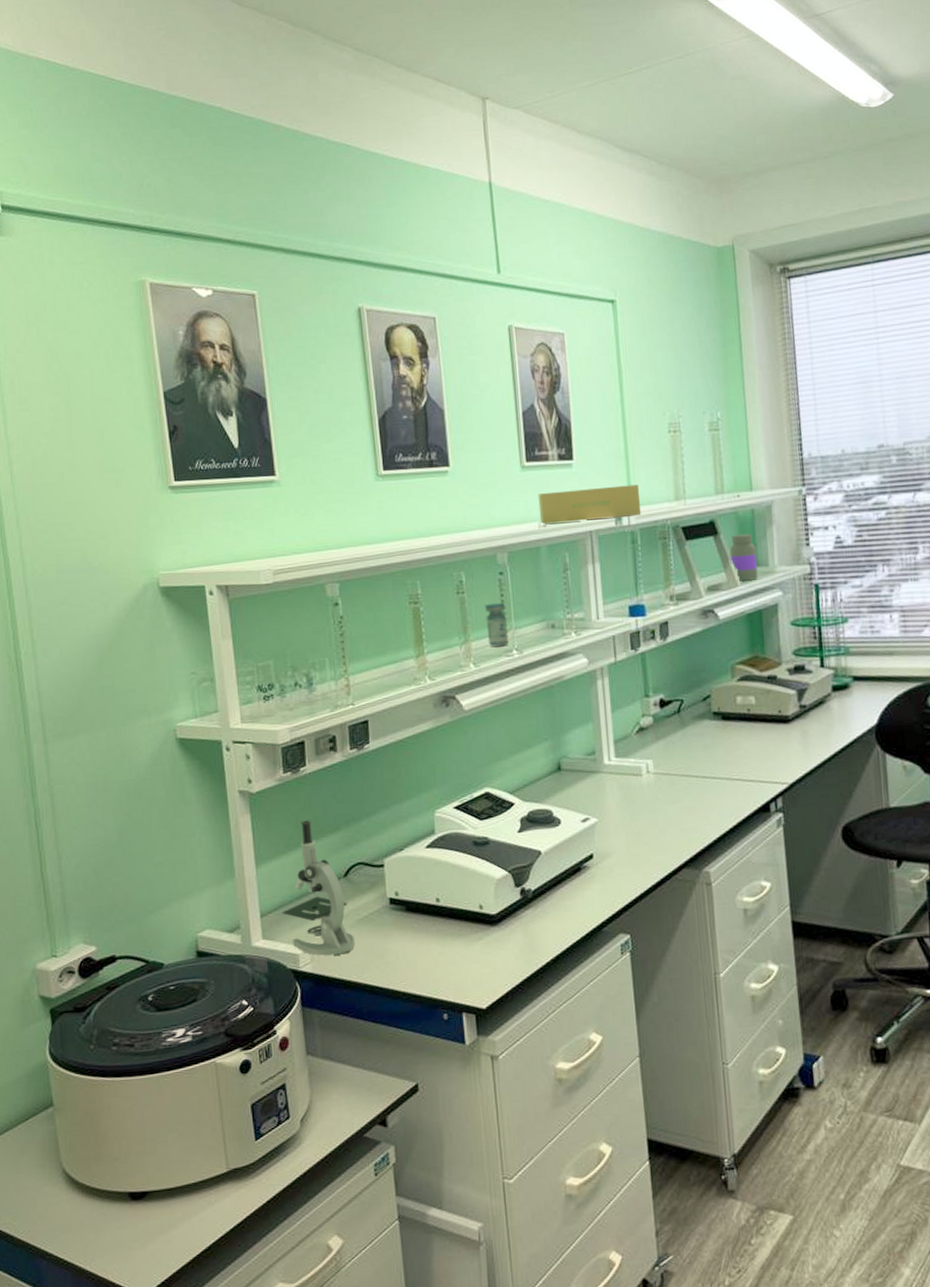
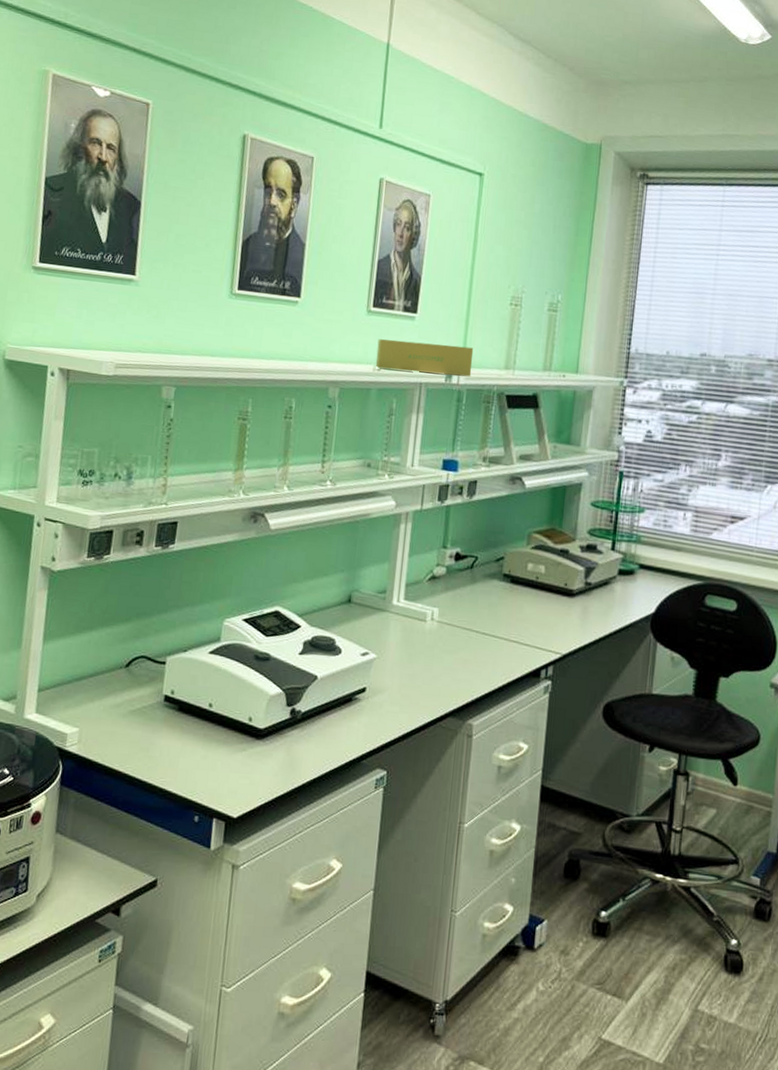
microscope: present [282,820,355,956] -> none [59,606,124,742]
medicine: present [485,602,508,647] -> none [305,432,328,476]
jar: present [729,534,758,581] -> none [545,411,571,457]

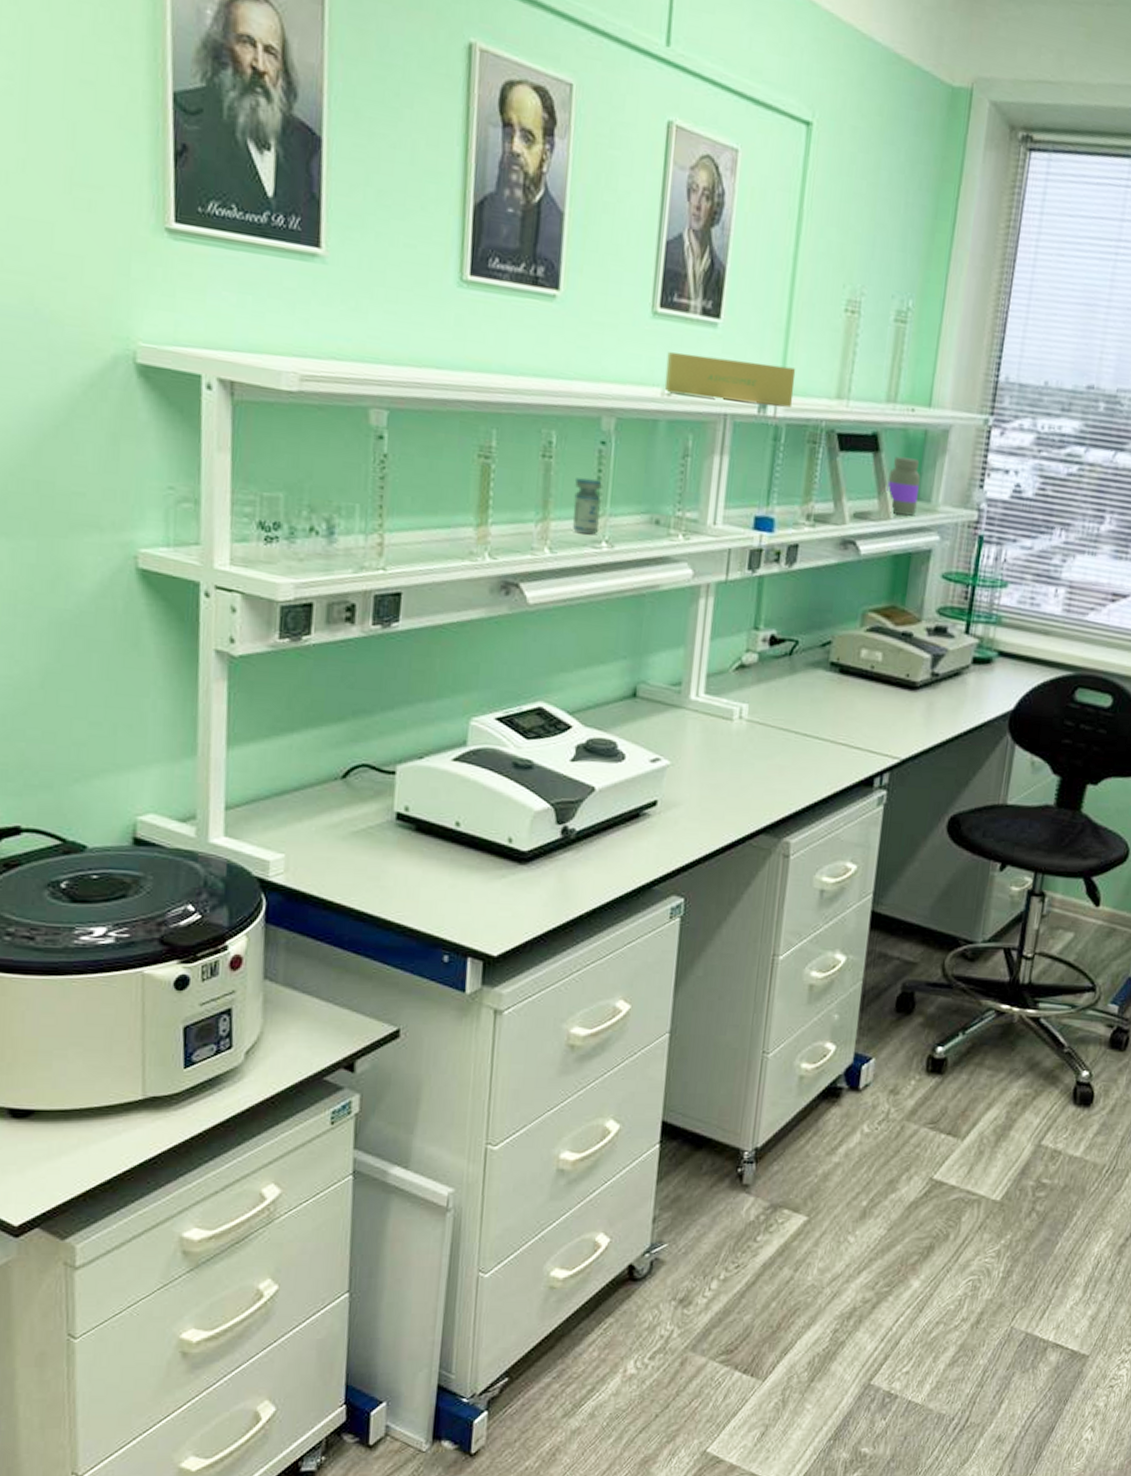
medicine: none [305,432,328,476] -> present [572,477,602,535]
jar: none [545,411,571,457] -> present [887,456,920,516]

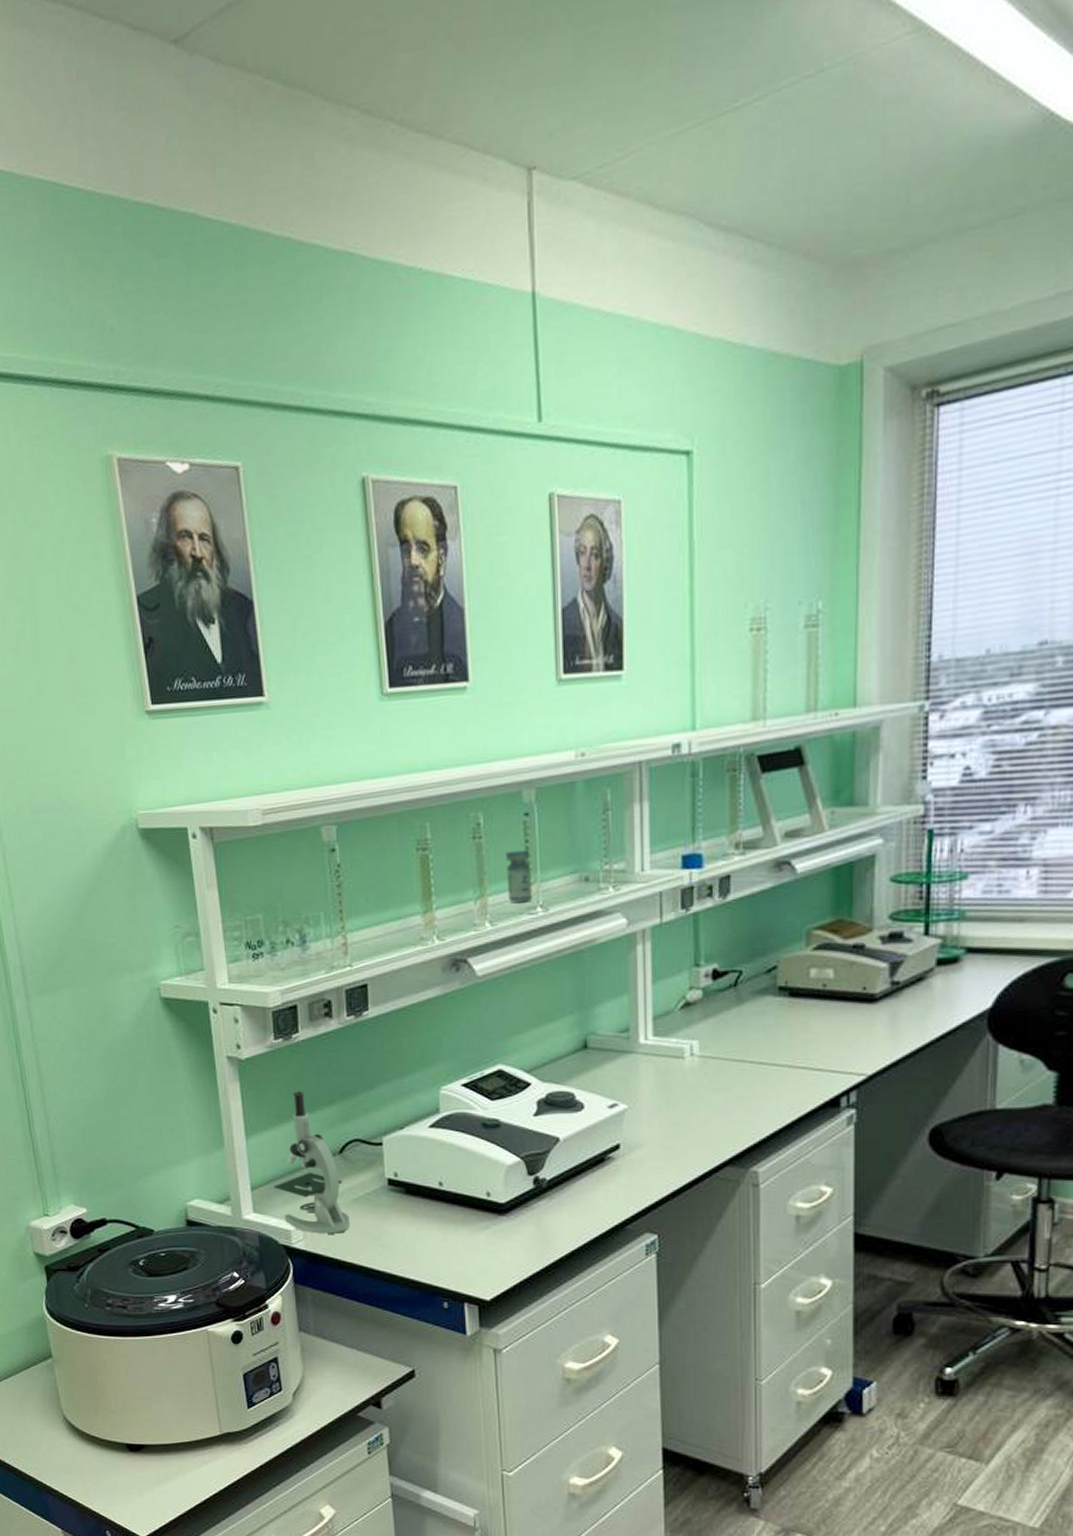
microscope: none [254,701,345,870] -> present [273,1091,350,1234]
box: present [664,352,796,408] -> none [576,700,707,754]
jar: present [887,456,920,516] -> none [818,764,853,825]

